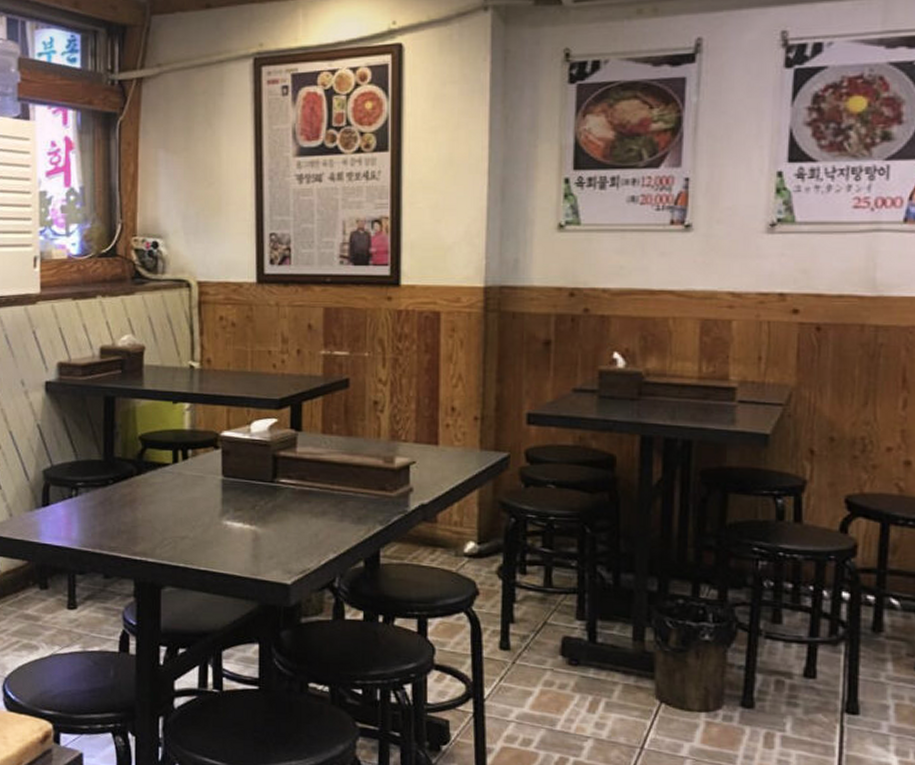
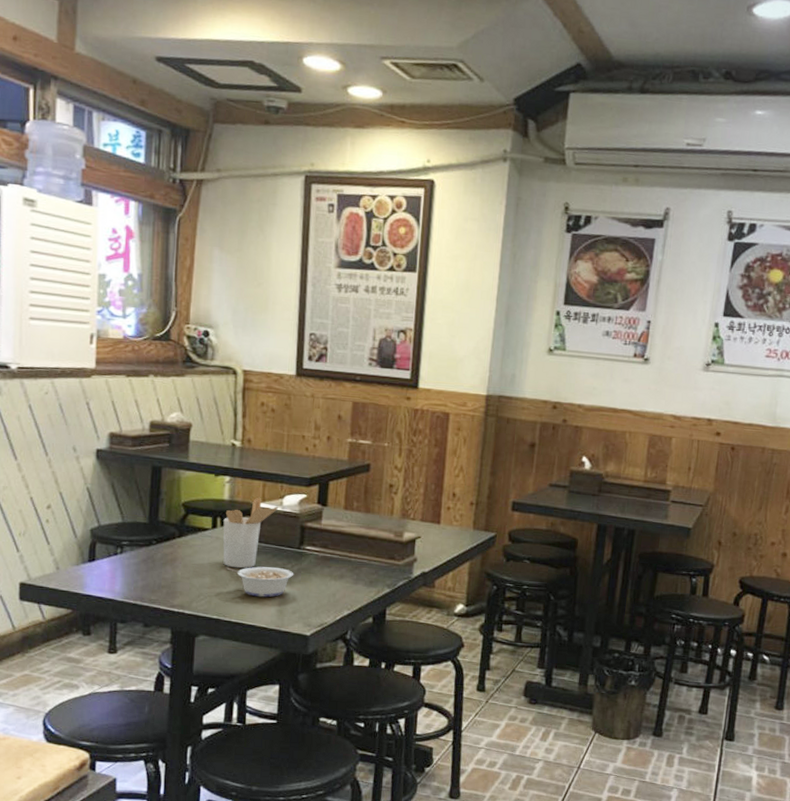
utensil holder: none [185,425,247,508] -> present [223,498,279,569]
legume: none [190,505,269,541] -> present [225,566,294,598]

